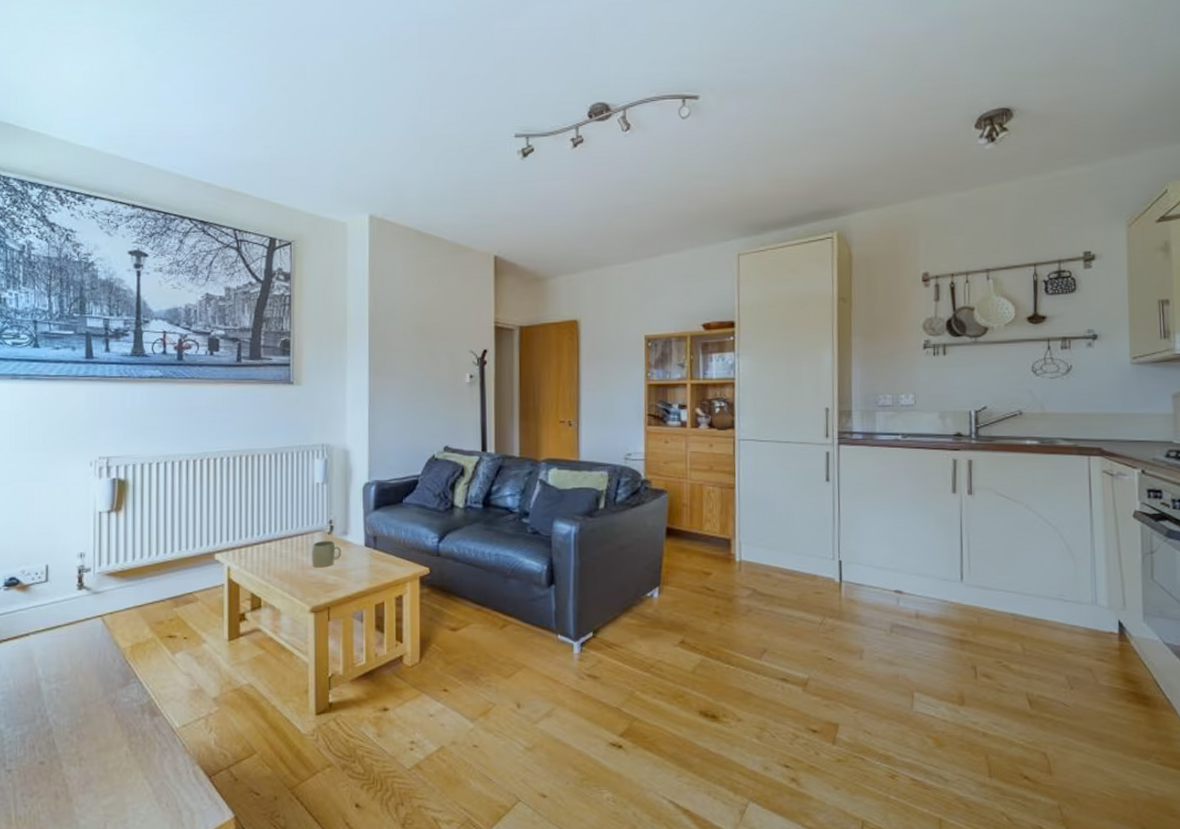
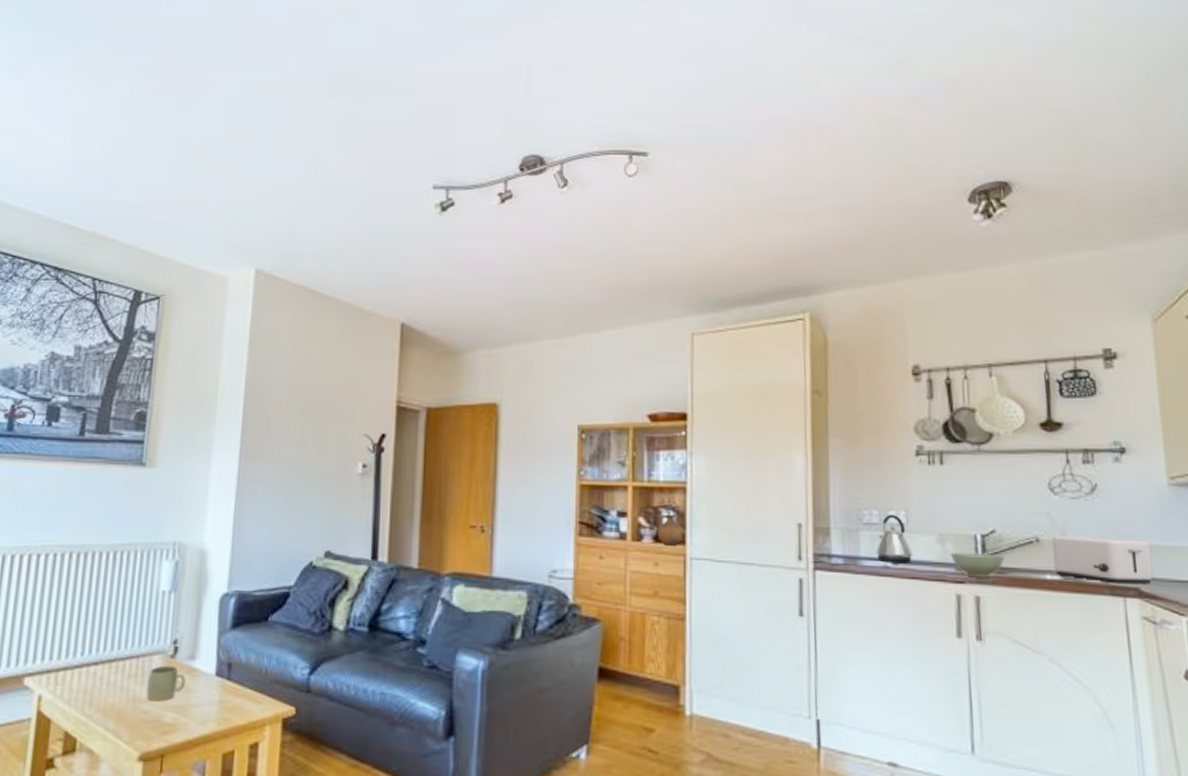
kettle: none [889,397,919,437] -> present [876,514,913,564]
bowl: none [949,425,994,445] -> present [950,552,1005,578]
toaster: none [1032,409,1113,446] -> present [1052,536,1153,584]

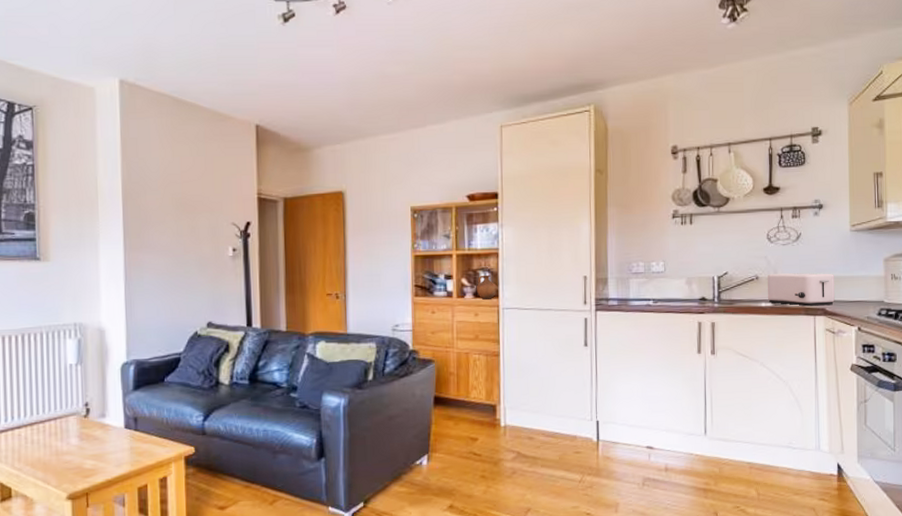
mug: present [146,665,186,702] -> none [66,423,100,453]
kettle: present [876,514,913,564] -> none [642,265,668,302]
bowl: present [950,552,1005,578] -> none [695,290,734,309]

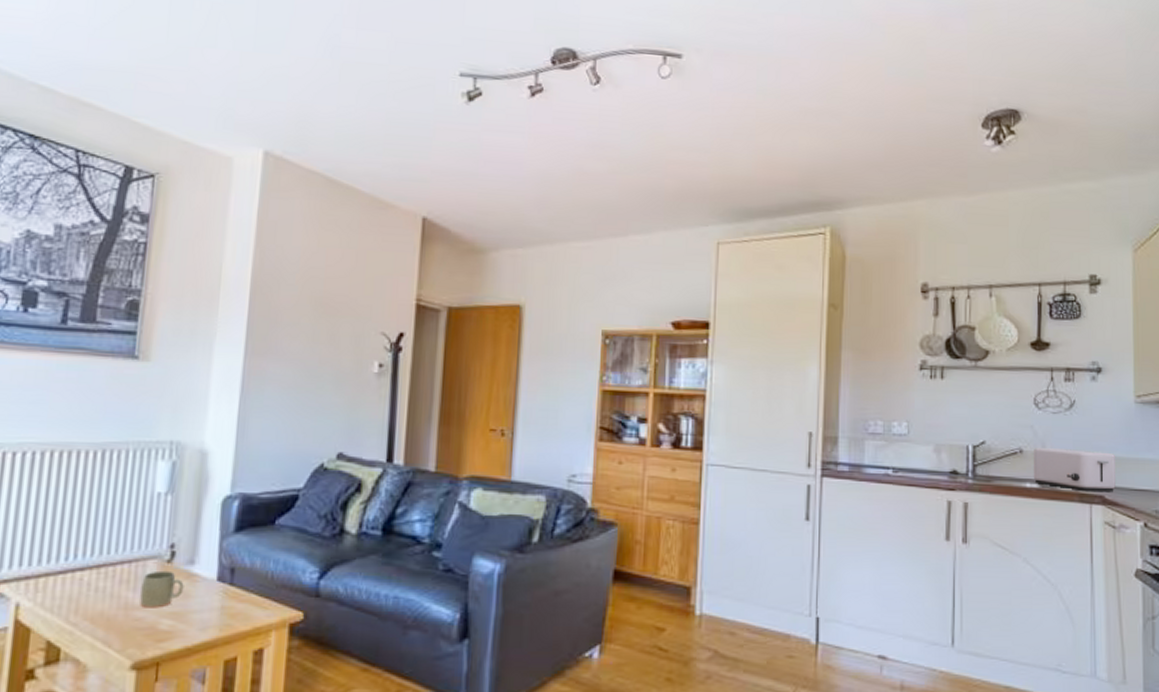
mug: none [66,423,100,453] -> present [140,570,184,608]
ceramic jug: present [476,274,497,301] -> none [675,420,701,454]

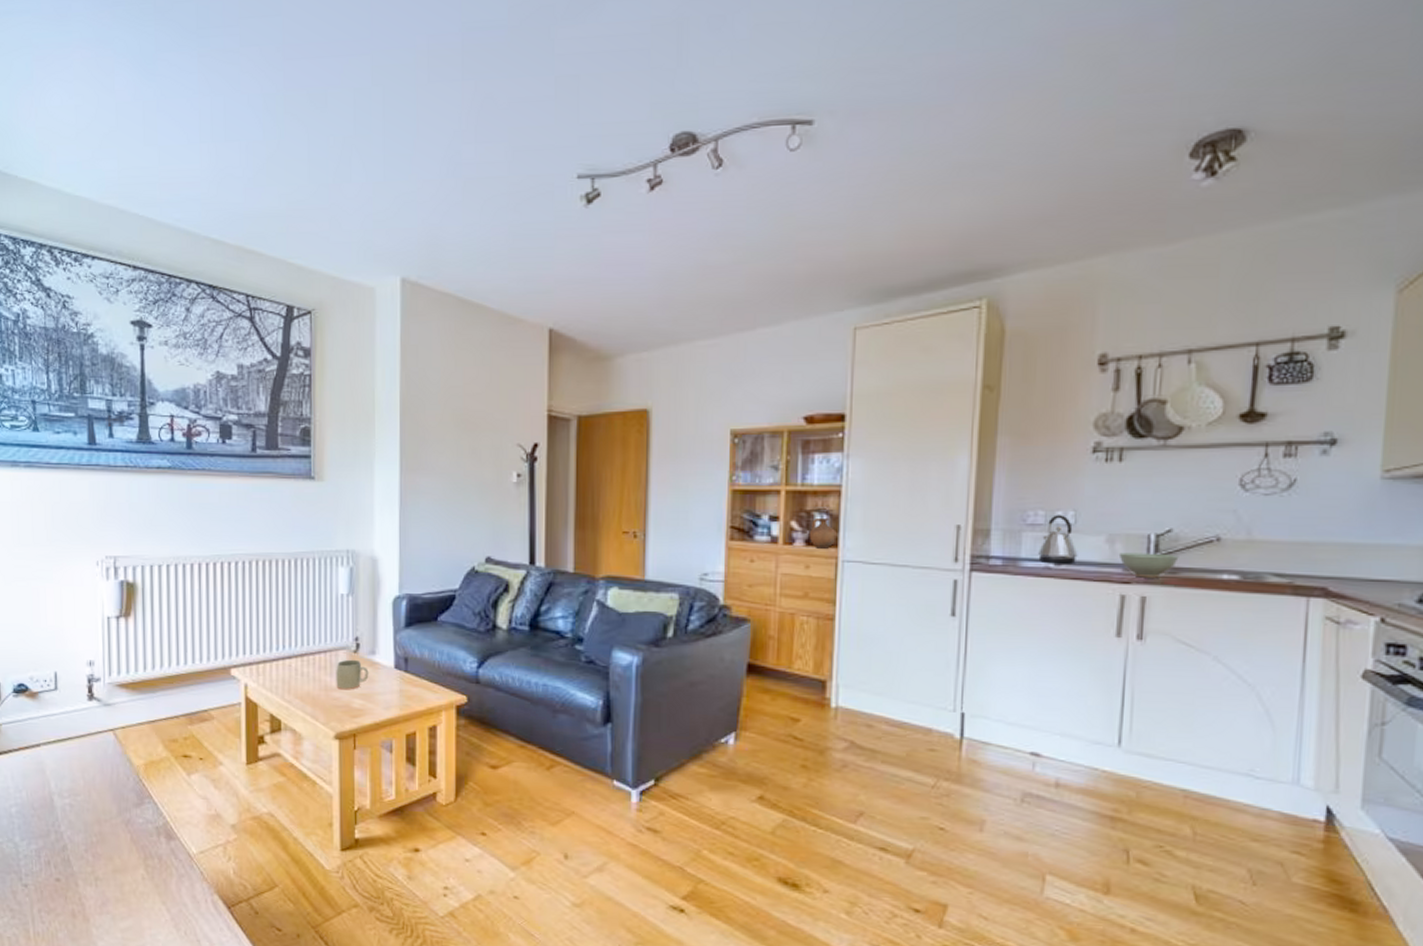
ceramic jug: none [675,420,701,454] -> present [809,517,837,550]
kettle: none [879,425,912,472] -> present [1038,515,1078,564]
bowl: none [944,461,992,485] -> present [1118,552,1179,578]
toaster: present [1033,448,1116,492] -> none [1232,535,1347,583]

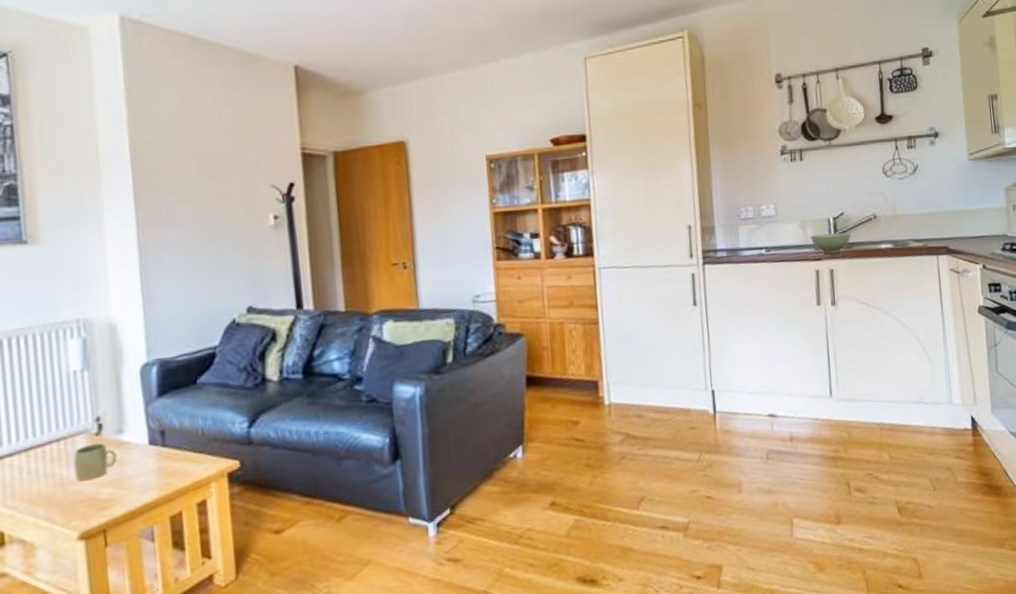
ceramic jug: present [809,517,837,550] -> none [567,230,591,261]
kettle: present [1038,515,1078,564] -> none [752,208,782,251]

